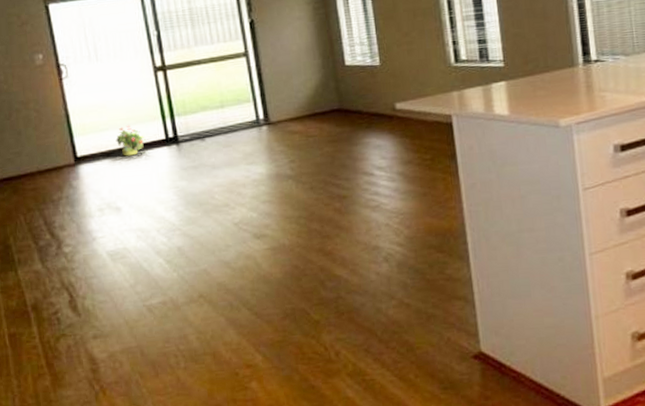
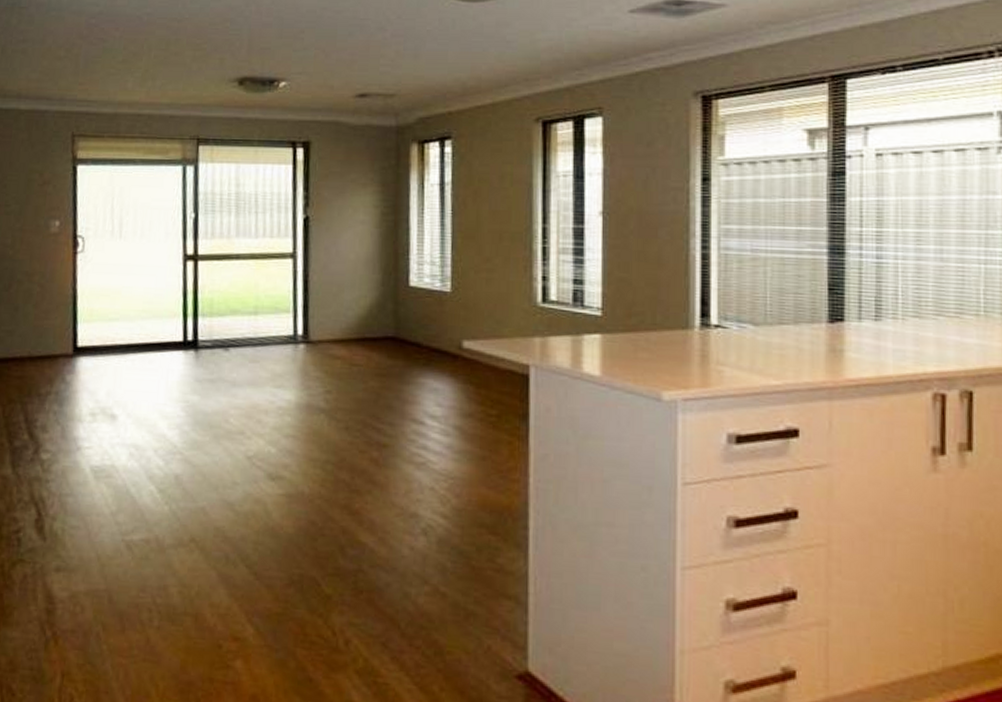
potted plant: present [115,125,147,156] -> none [125,318,161,356]

